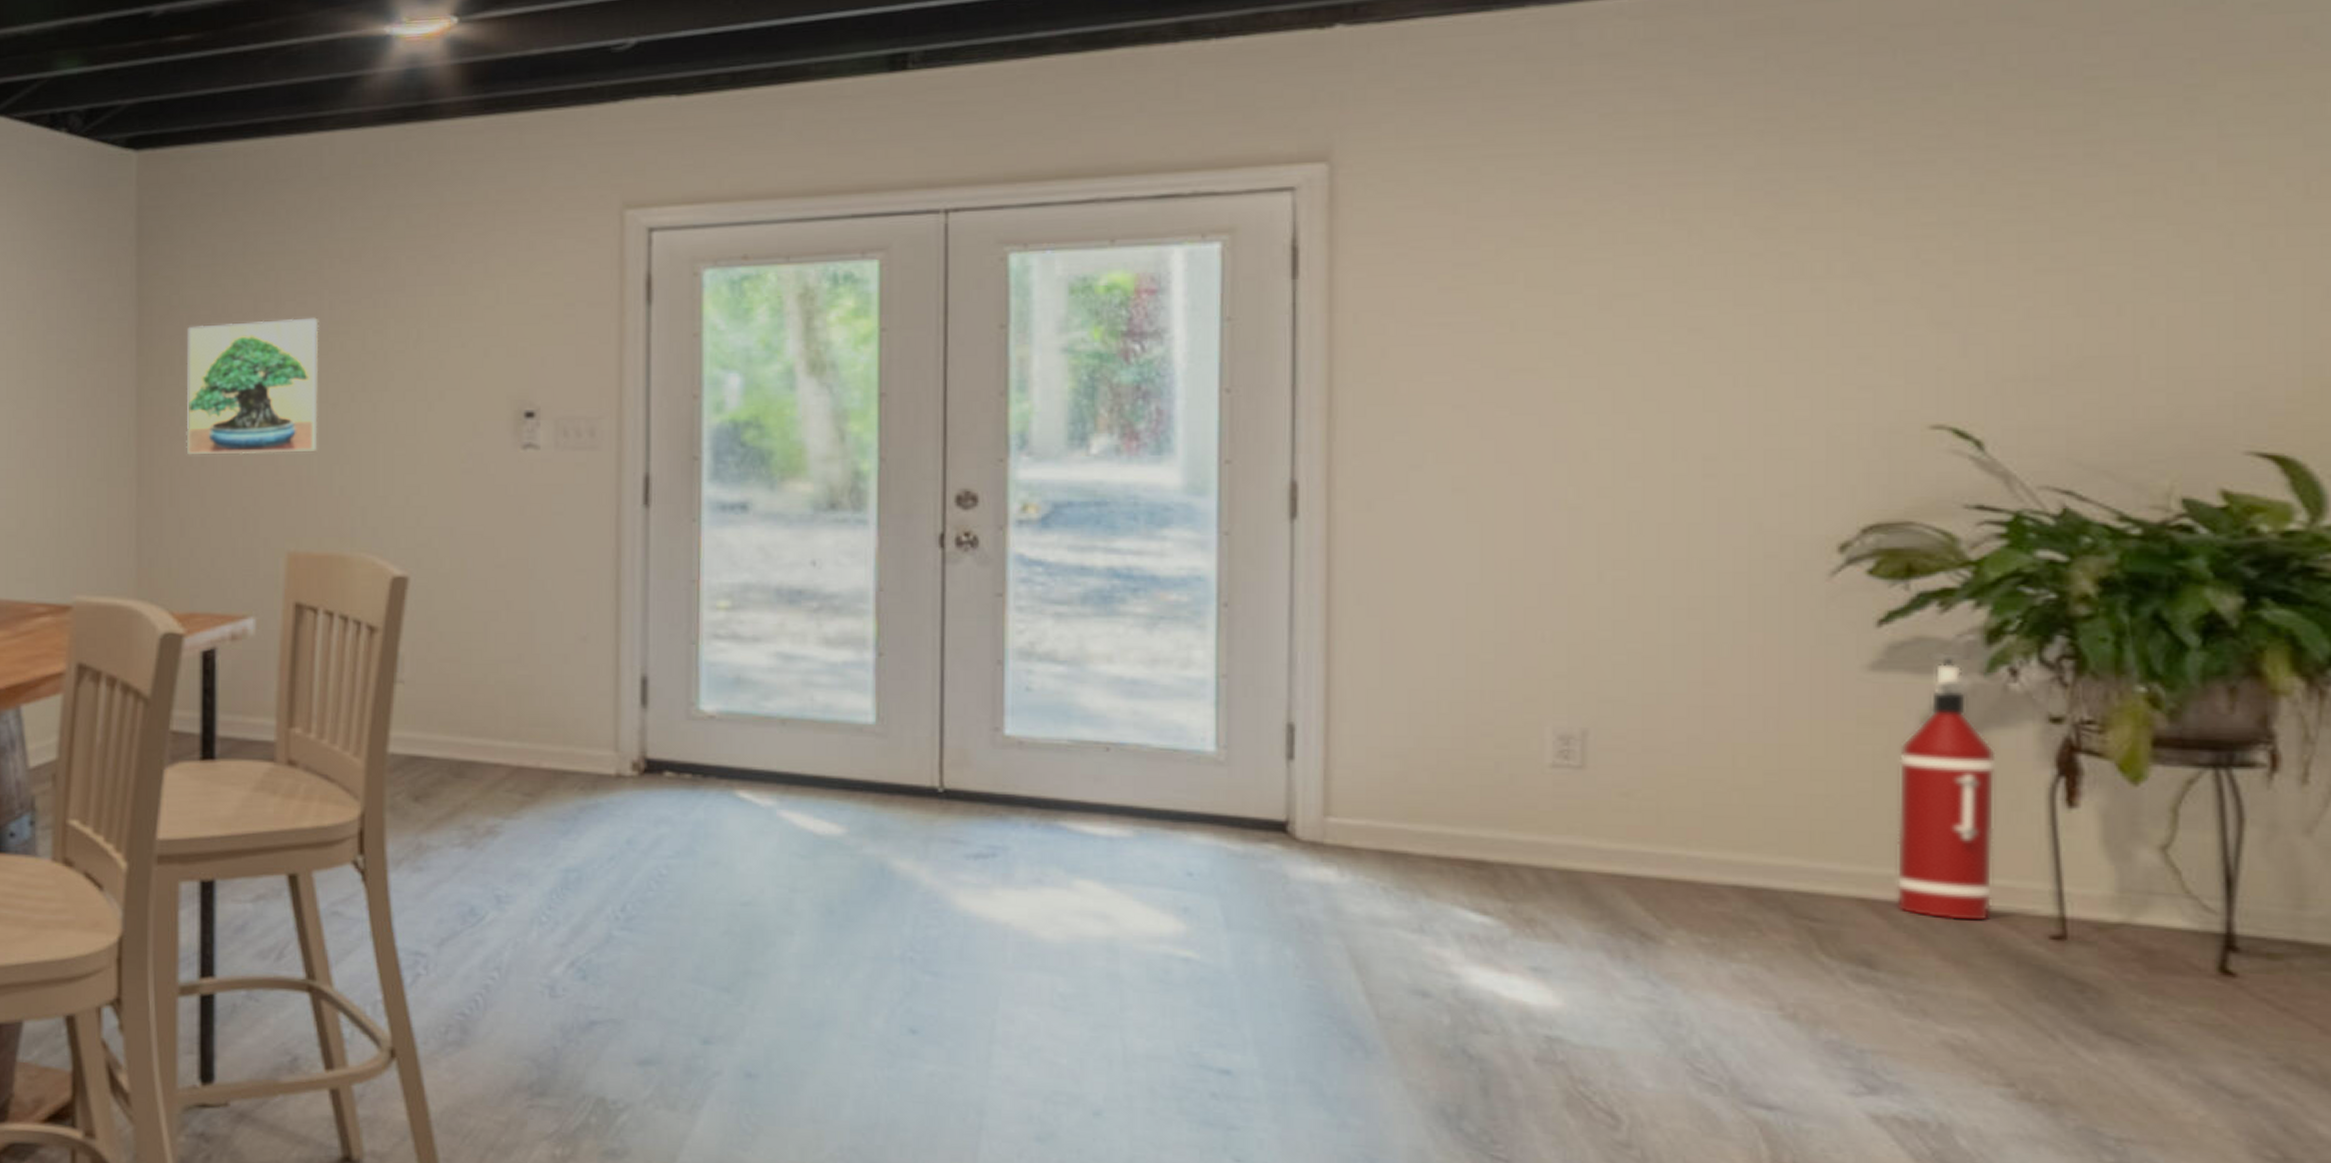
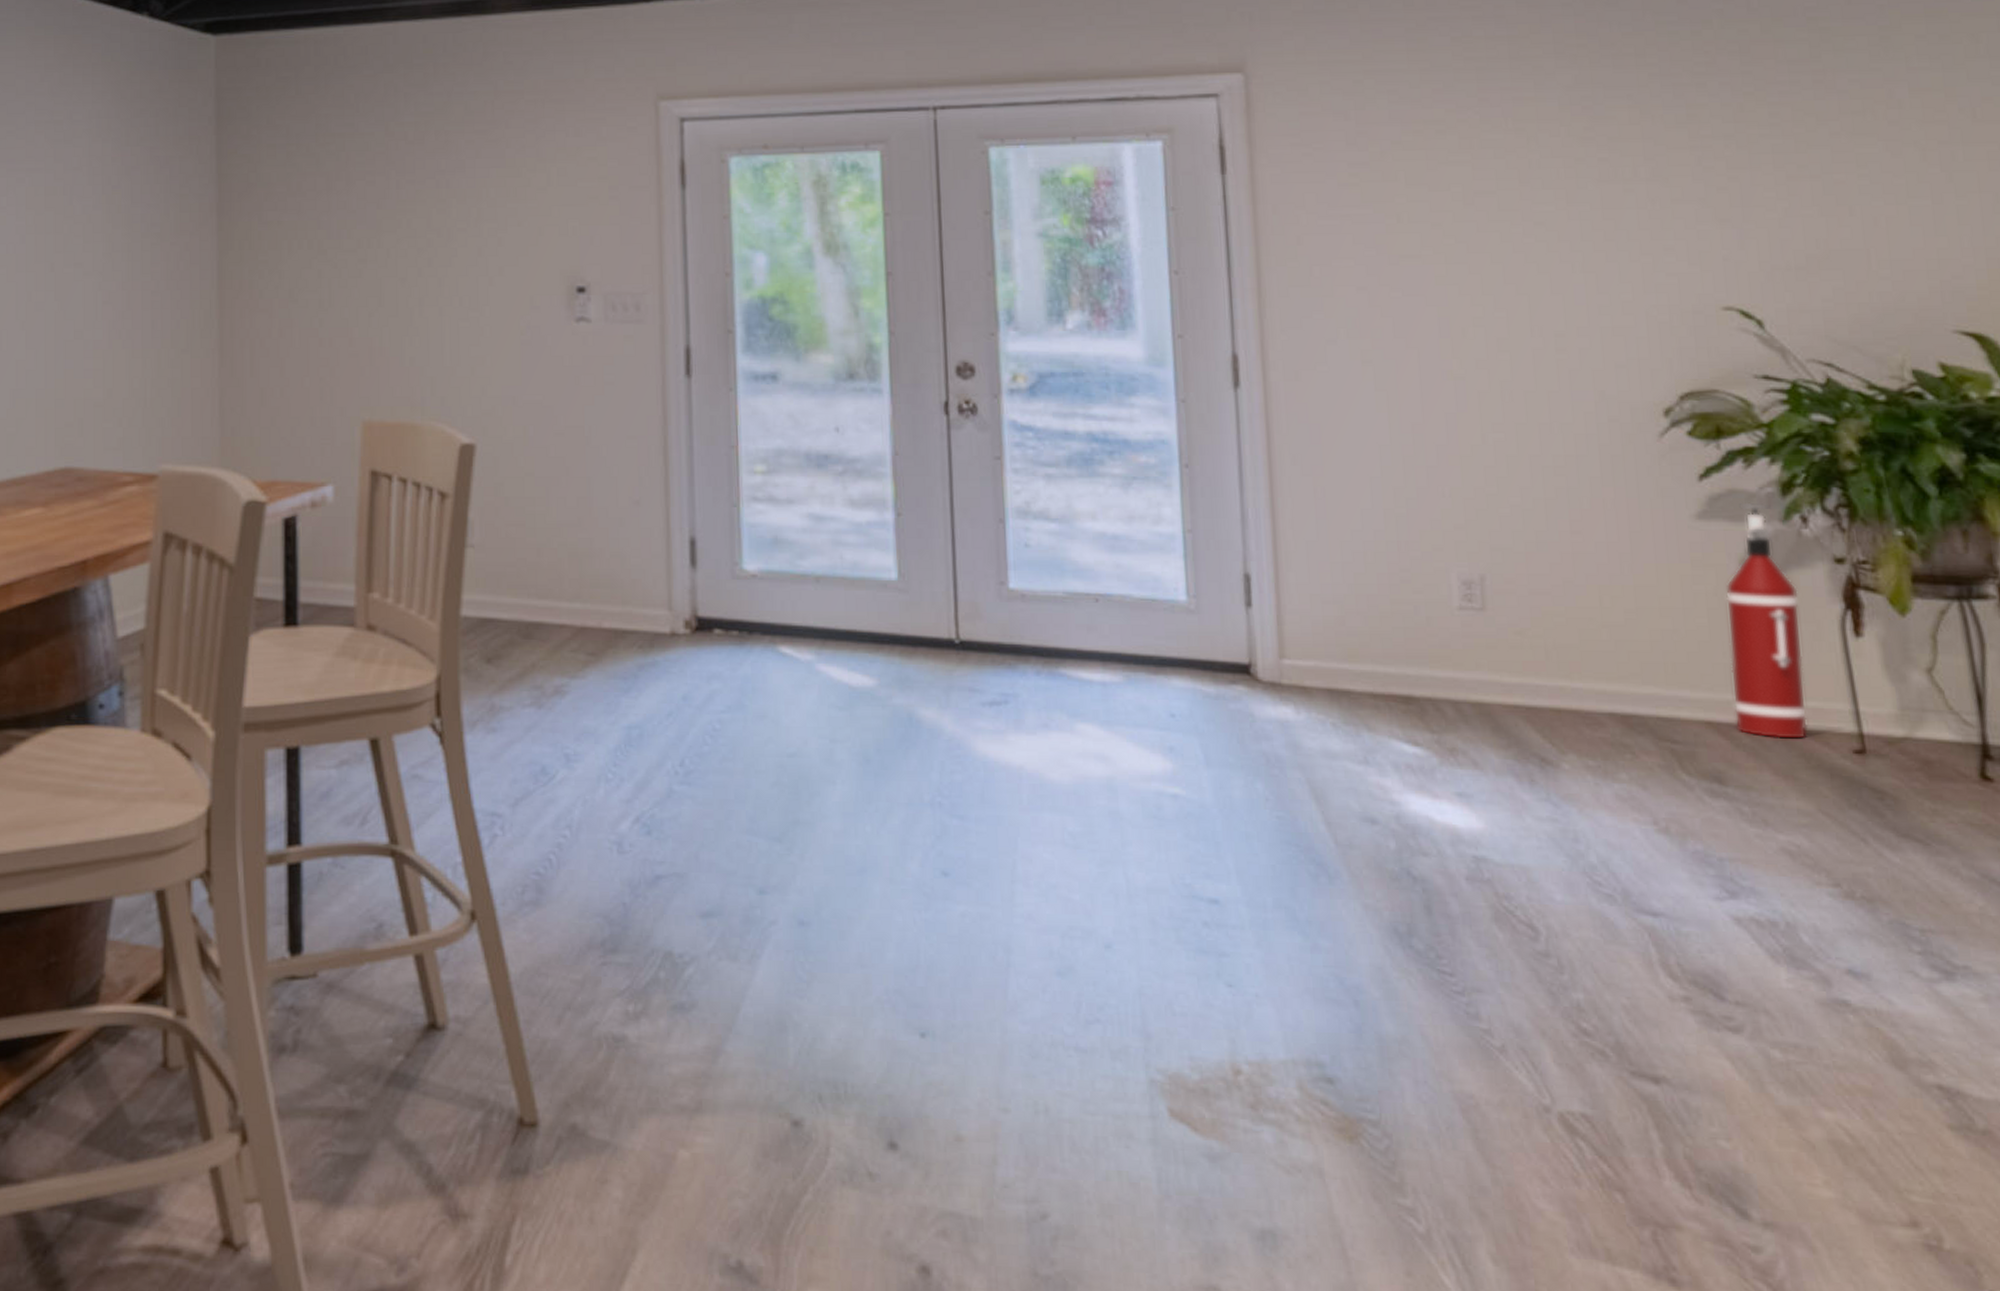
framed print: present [186,317,319,455] -> none [265,196,388,327]

